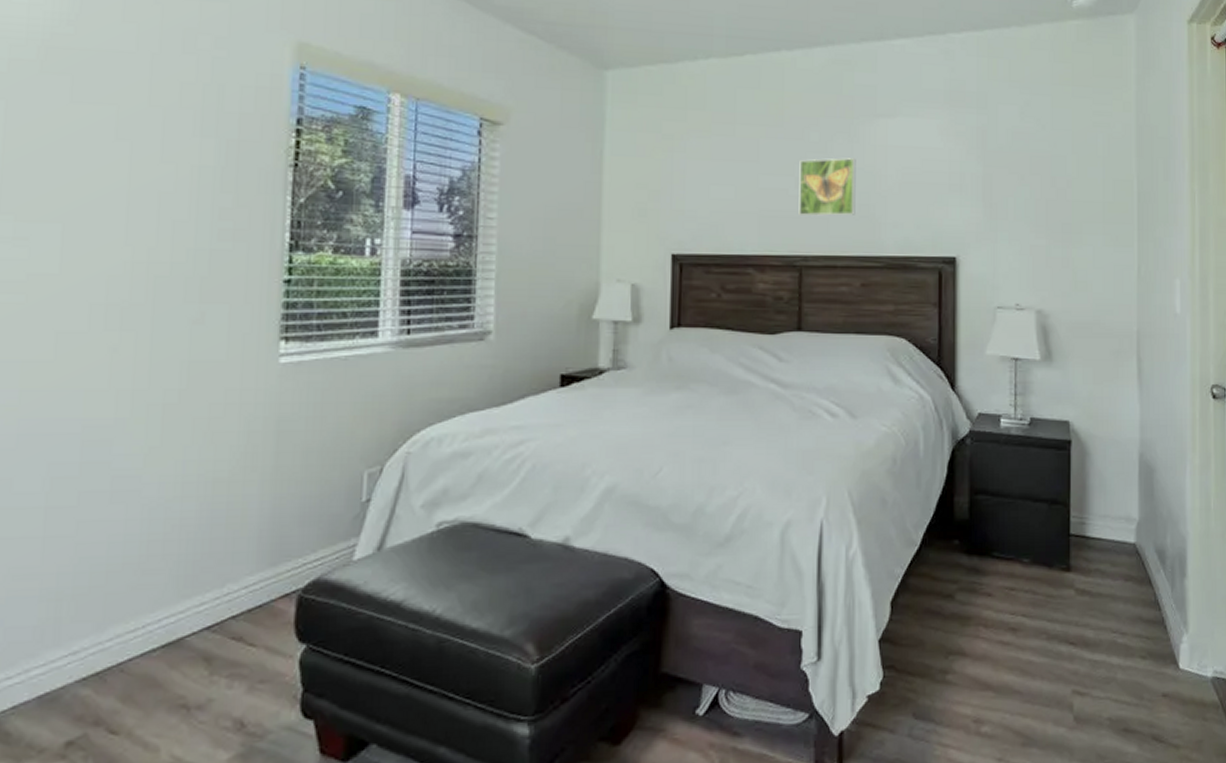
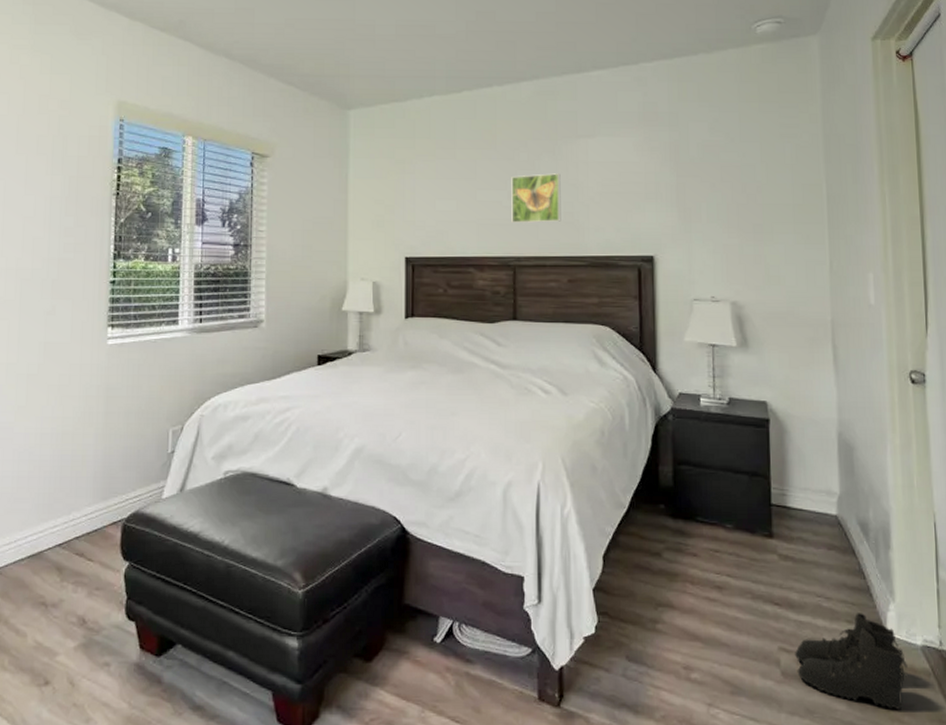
boots: none [1087,647,1199,747] -> present [794,613,909,710]

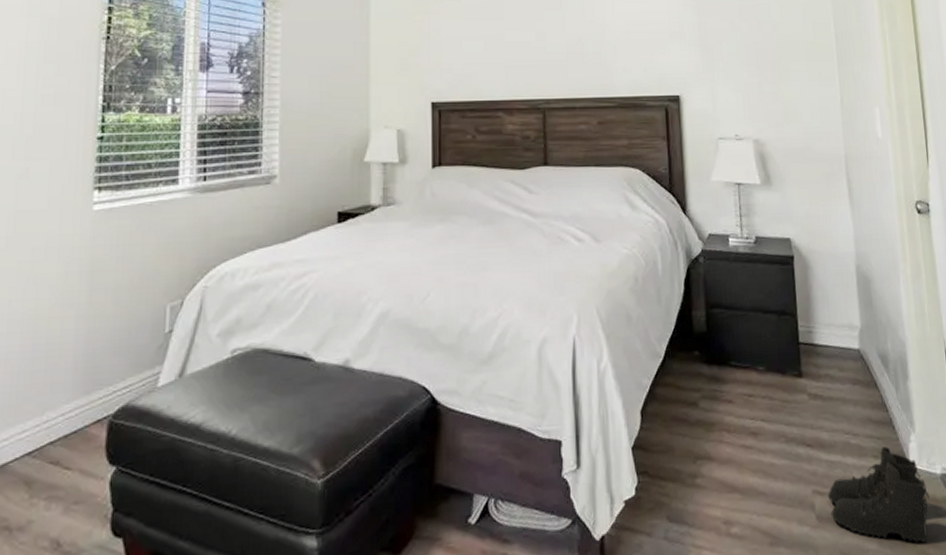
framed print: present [511,173,561,223] -> none [538,13,589,64]

